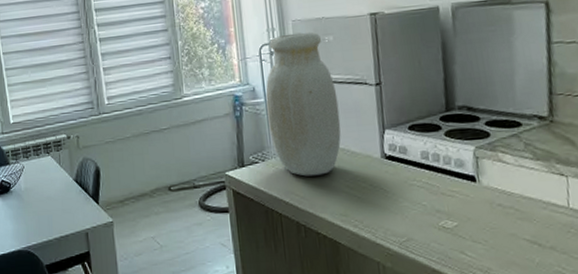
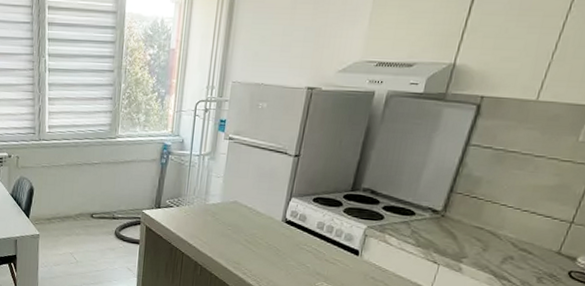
jar: present [265,31,341,177] -> none [188,94,258,227]

